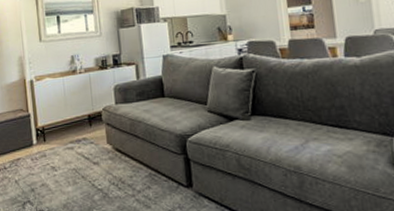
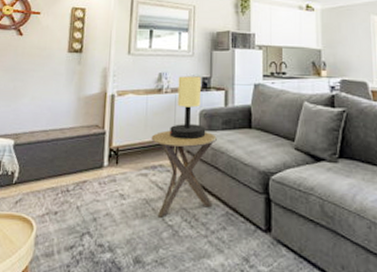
side table: none [72,104,136,183] -> present [151,130,217,218]
table lamp: none [88,54,122,114] -> present [170,76,206,140]

